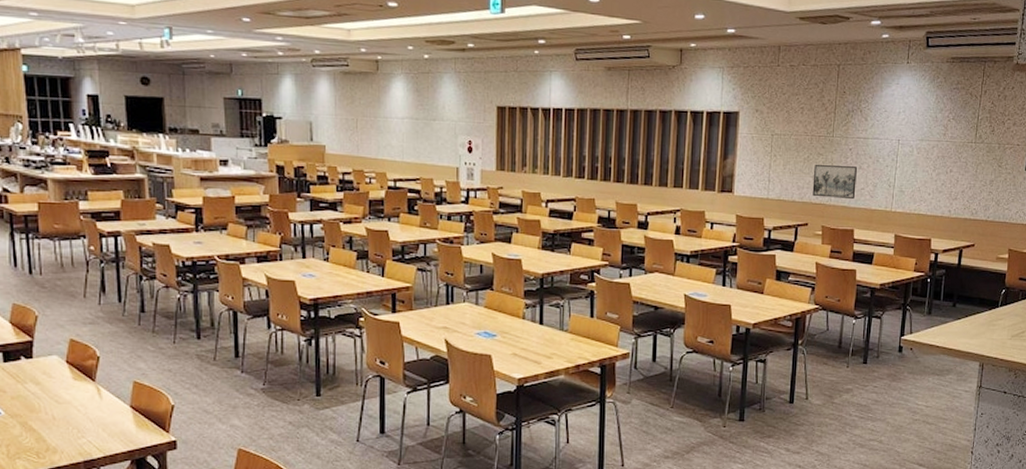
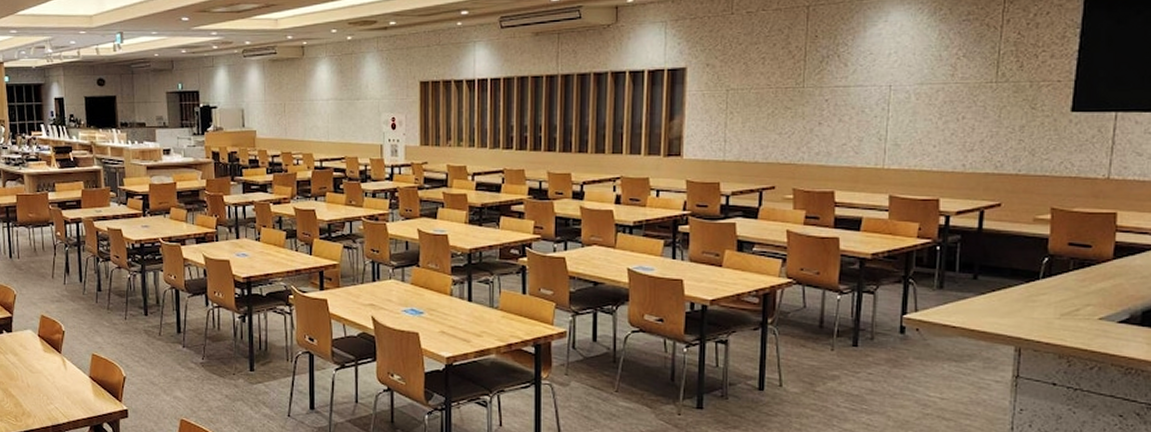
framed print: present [812,165,858,199] -> none [779,120,837,156]

